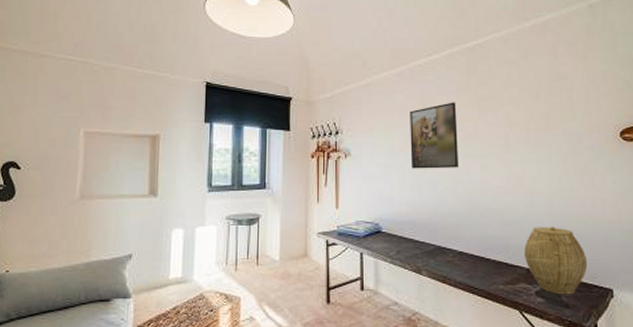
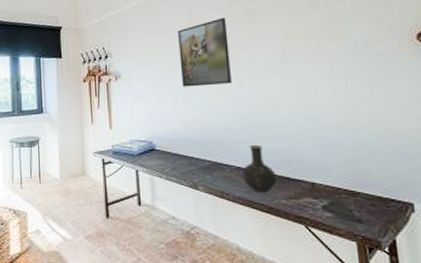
vase: none [464,229,496,278] -> present [242,144,277,193]
woven basket: present [523,227,588,295] -> none [307,139,382,209]

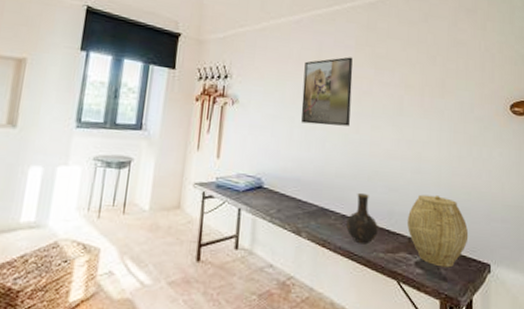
woven basket: none [307,139,382,209] -> present [406,194,469,268]

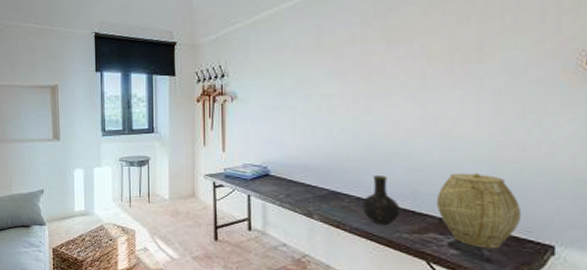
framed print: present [301,57,353,126] -> none [303,35,360,111]

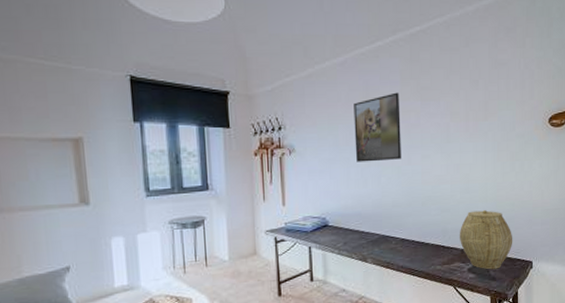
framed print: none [303,35,360,111] -> present [354,92,401,162]
vase: present [362,174,400,226] -> none [406,217,434,261]

